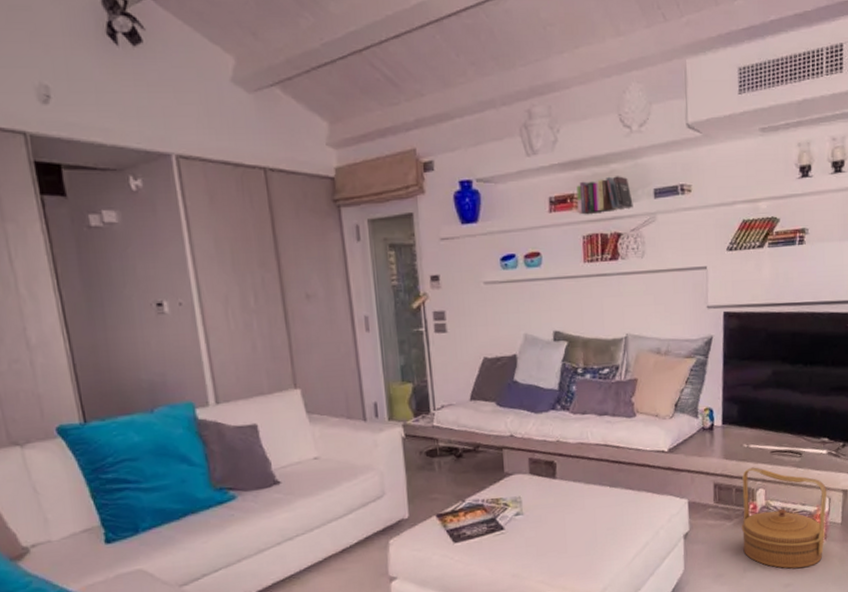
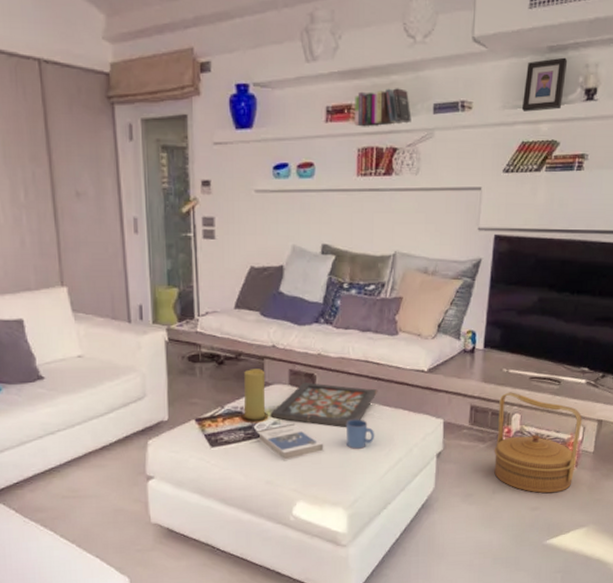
candle: none [481,459,511,516] -> present [240,369,269,424]
hardback book: none [500,512,569,553] -> present [257,423,324,461]
decorative tray: none [513,470,620,514] -> present [271,383,378,427]
mug: none [589,504,620,537] -> present [345,419,375,450]
picture frame: none [739,138,781,191] -> present [521,57,568,112]

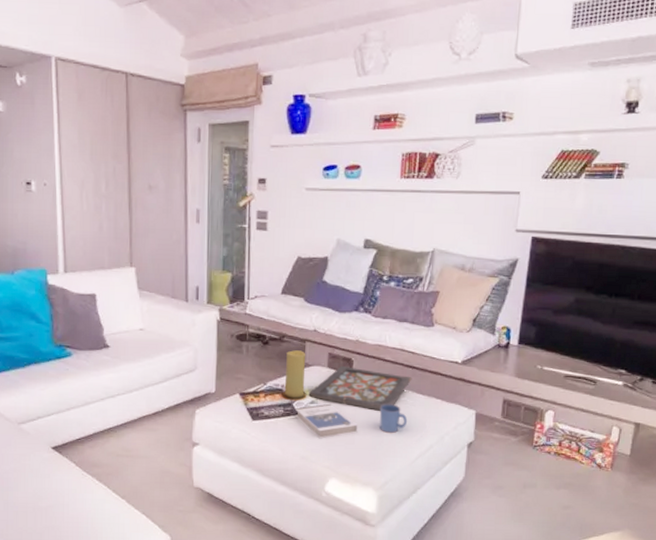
books: present [355,88,411,127] -> none [400,99,454,135]
basket: present [494,392,582,494] -> none [525,388,619,493]
picture frame: present [521,57,568,112] -> none [561,73,609,123]

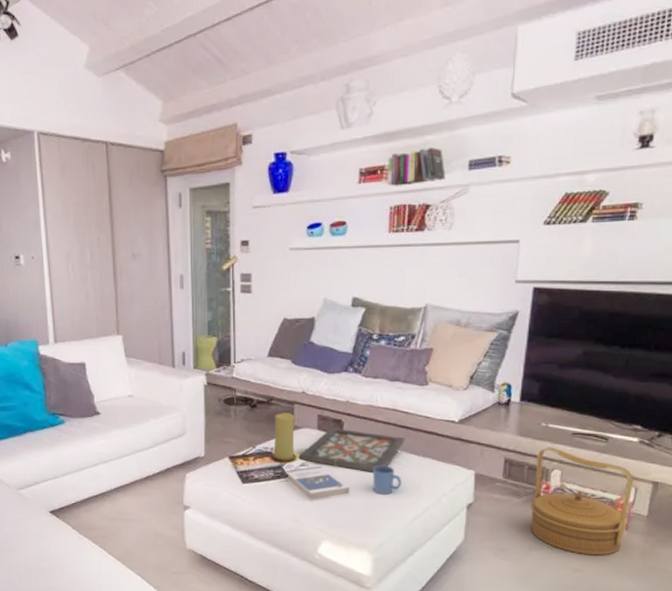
books: none [400,99,454,135] -> present [387,147,446,186]
basket: none [525,388,619,493] -> present [530,447,634,556]

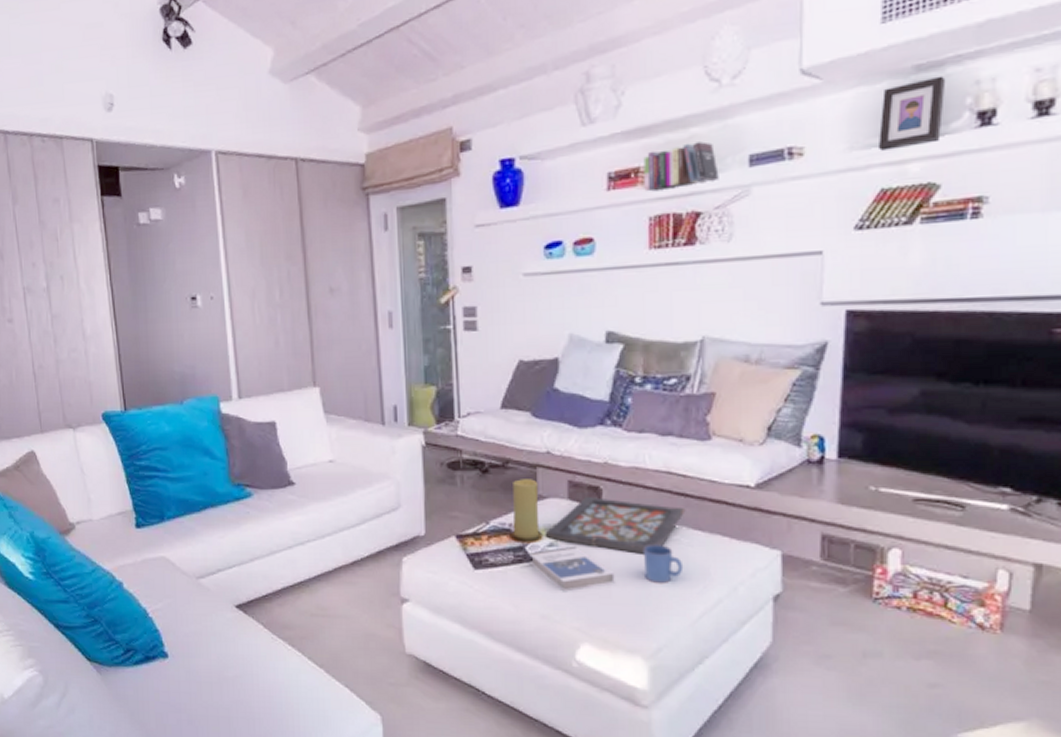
basket: present [530,447,634,556] -> none [861,518,1007,666]
picture frame: none [565,106,619,163] -> present [877,76,946,151]

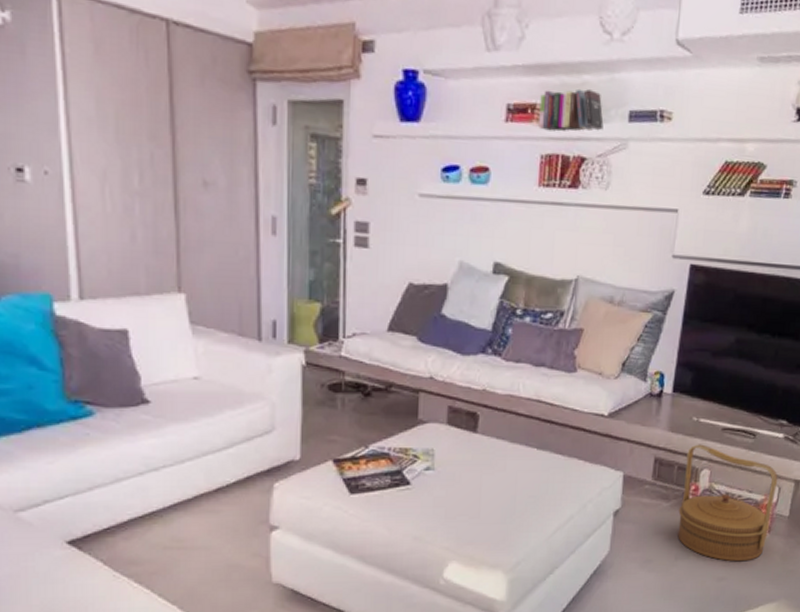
candle: present [508,479,543,544] -> none [386,403,421,468]
hardback book: present [529,546,615,592] -> none [406,469,484,514]
decorative tray: present [546,497,686,554] -> none [424,423,551,476]
mug: present [642,545,684,584] -> none [510,468,545,504]
basket: none [861,518,1007,666] -> present [678,444,778,562]
picture frame: present [877,76,946,151] -> none [726,70,779,129]

